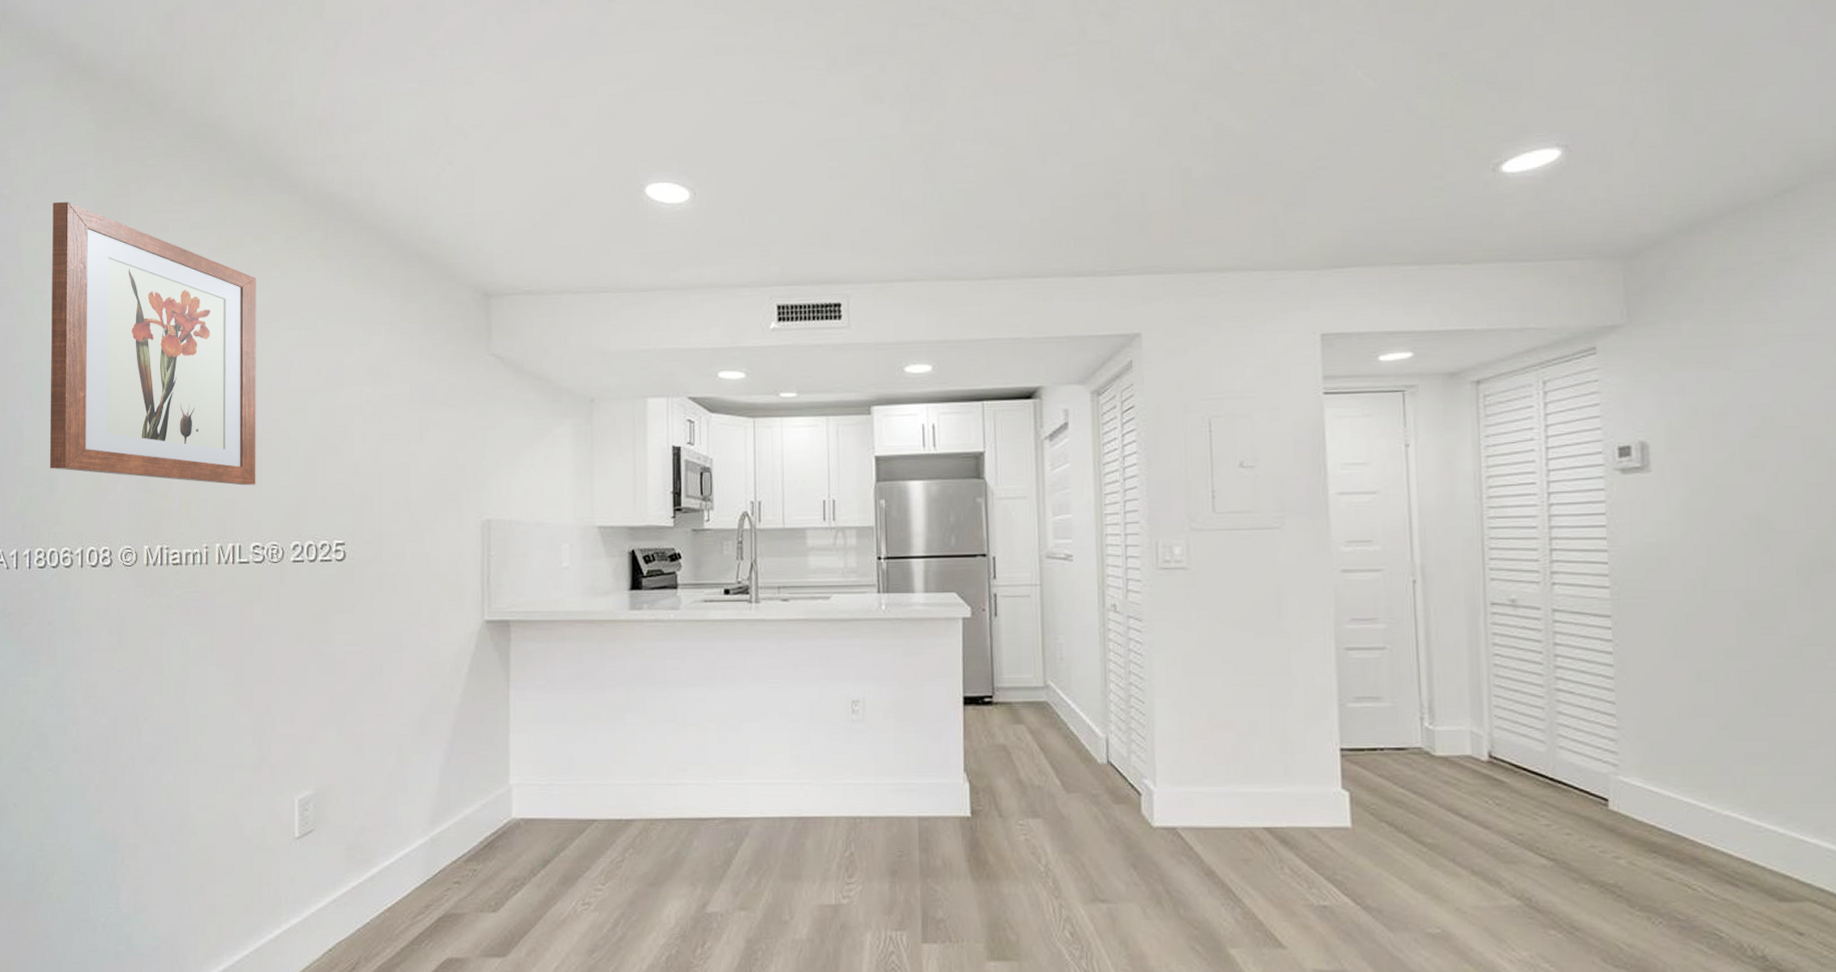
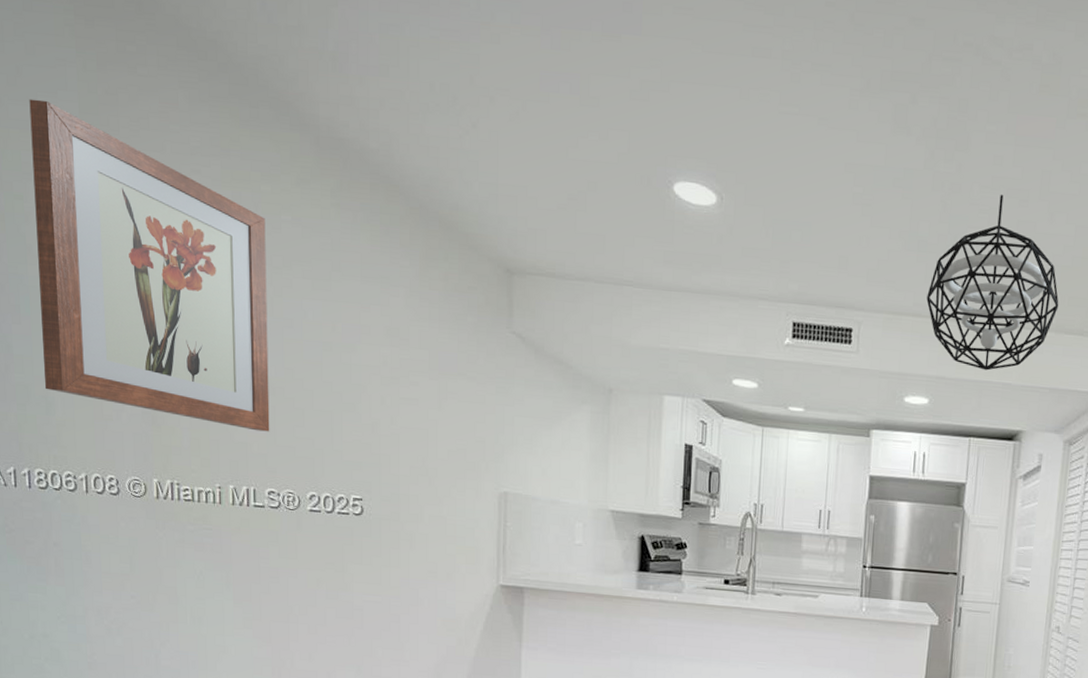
pendant light: none [918,145,1064,327] -> present [926,194,1059,371]

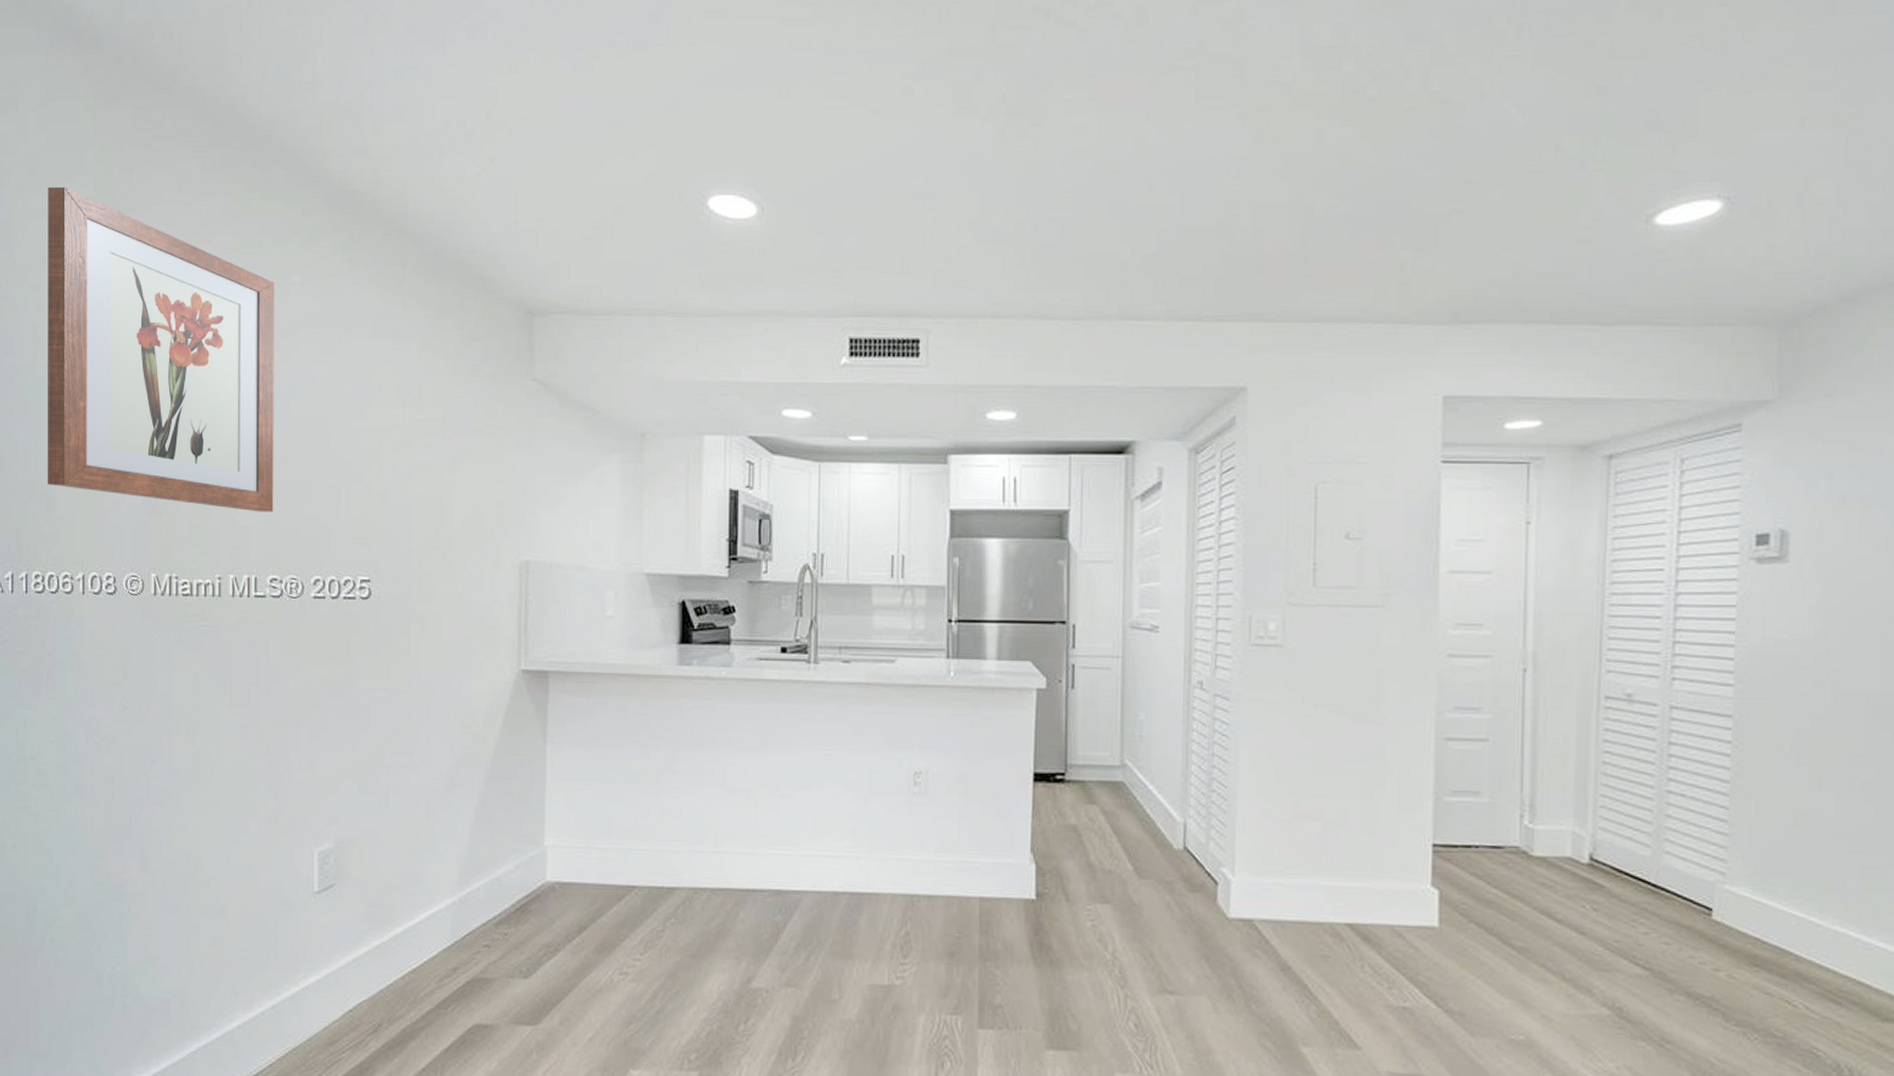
pendant light: present [926,194,1059,371] -> none [1006,168,1168,373]

